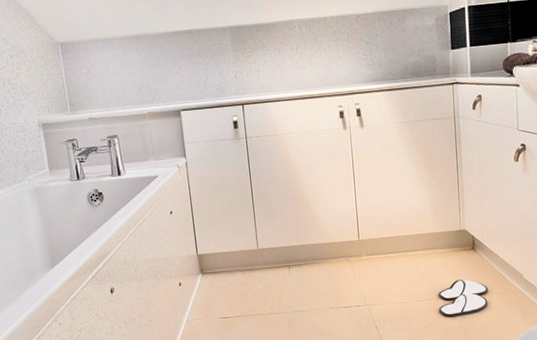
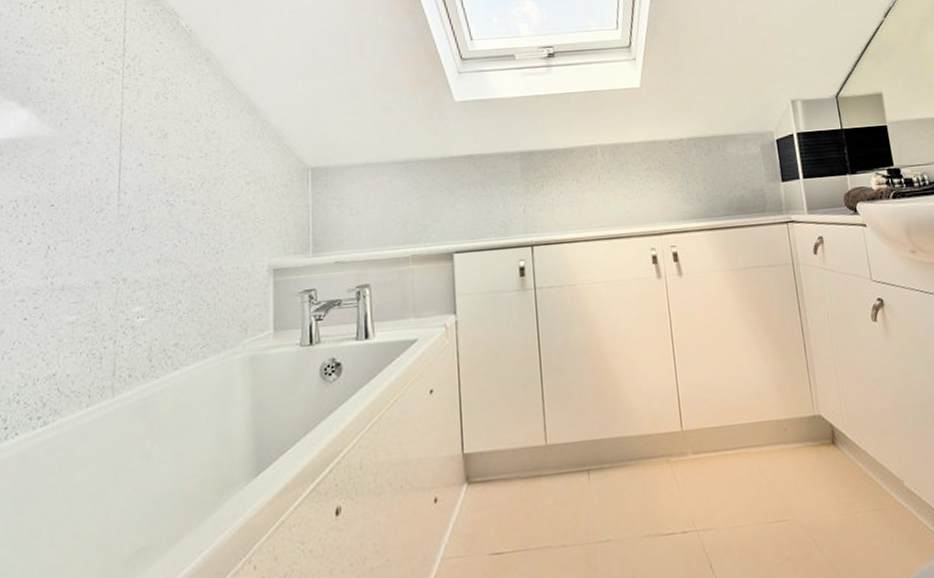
slippers: present [438,279,489,318] -> none [793,489,862,549]

